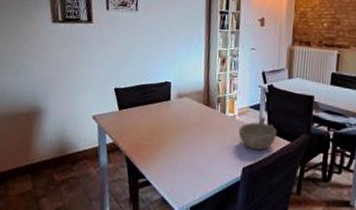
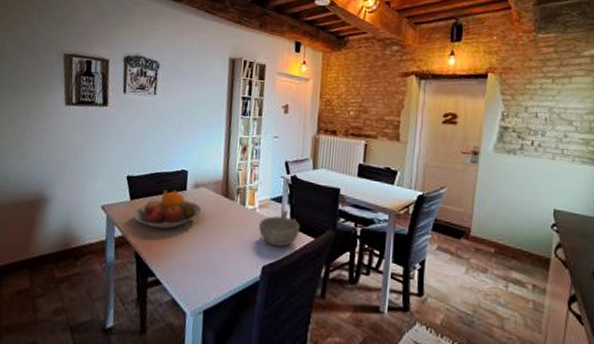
fruit bowl: none [122,100,186,136] -> present [133,189,202,230]

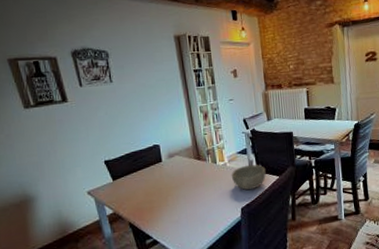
fruit bowl: present [133,189,202,230] -> none [119,163,180,199]

